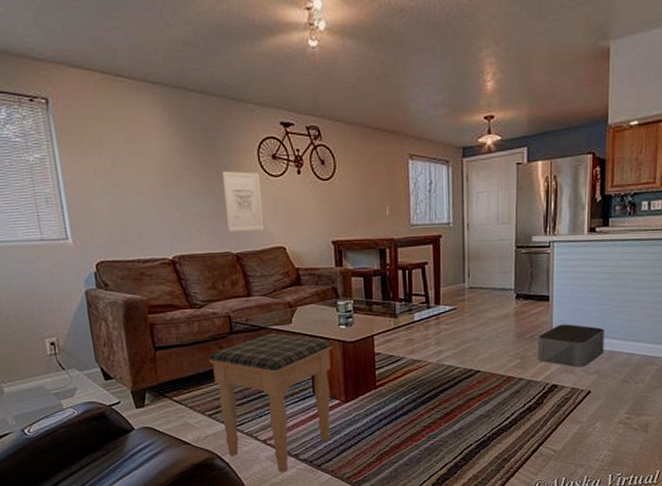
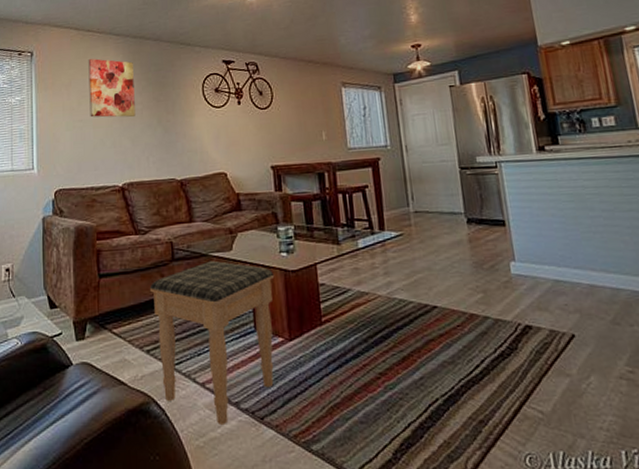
wall art: none [120,110,182,184] -> present [88,58,136,118]
wall art: present [221,171,265,232] -> none [170,104,207,159]
storage bin: present [537,324,604,368] -> none [499,252,582,305]

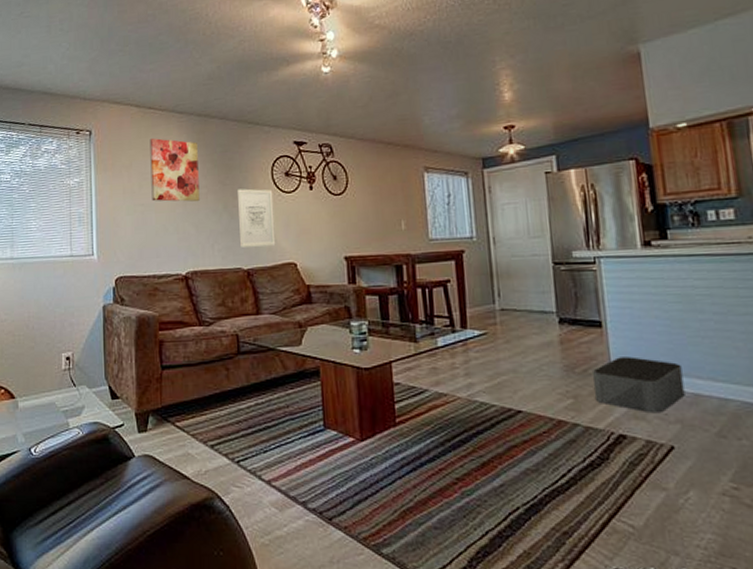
footstool: present [149,260,275,424] -> none [213,355,346,523]
wall art: none [170,104,207,159] -> present [236,188,276,248]
storage bin: none [499,252,582,305] -> present [593,356,685,414]

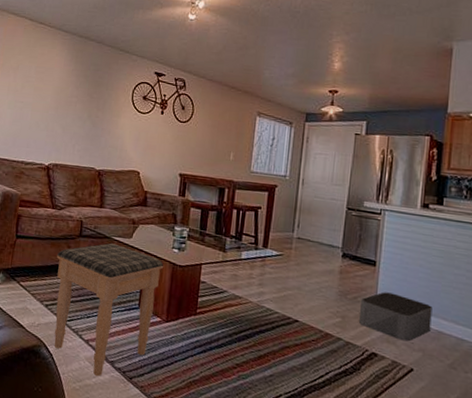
wall art: present [150,137,200,202] -> none [30,48,75,107]
footstool: none [213,355,346,523] -> present [54,243,164,376]
wall art: present [236,188,276,248] -> none [95,103,131,154]

